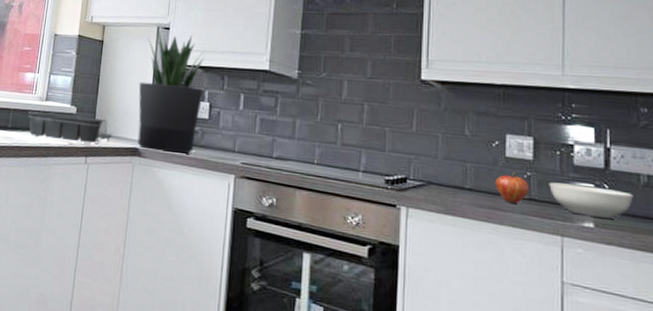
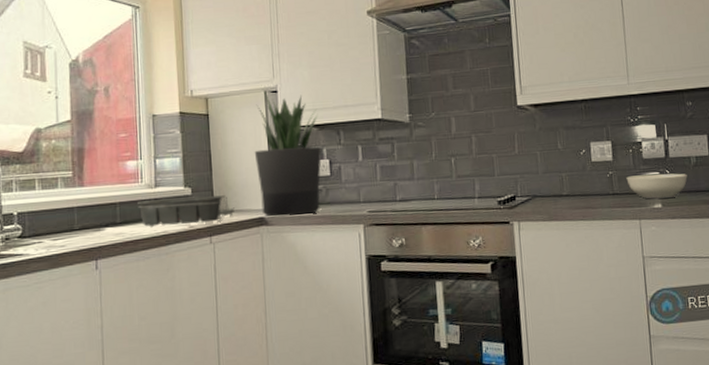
fruit: present [495,172,530,204] -> none [585,174,613,200]

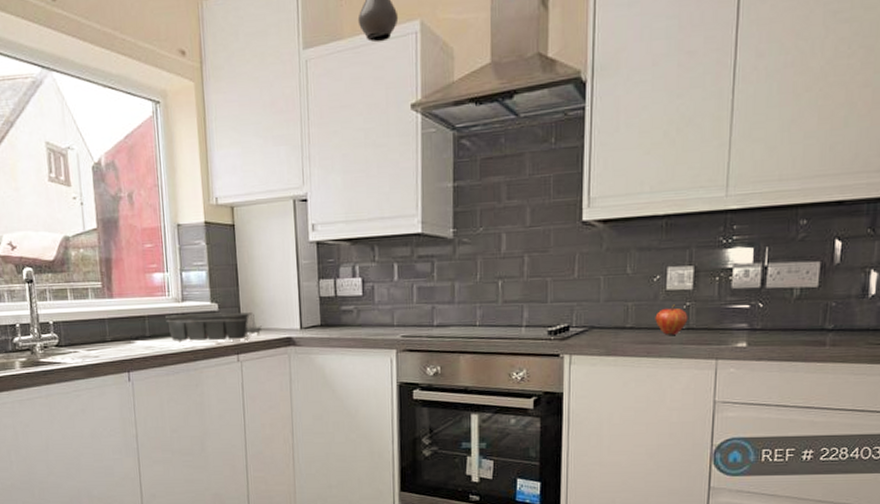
planter: present [254,92,322,217] -> none [282,201,354,337]
fruit: none [585,174,613,200] -> present [655,304,688,335]
bowl: present [626,173,688,199] -> none [707,307,785,337]

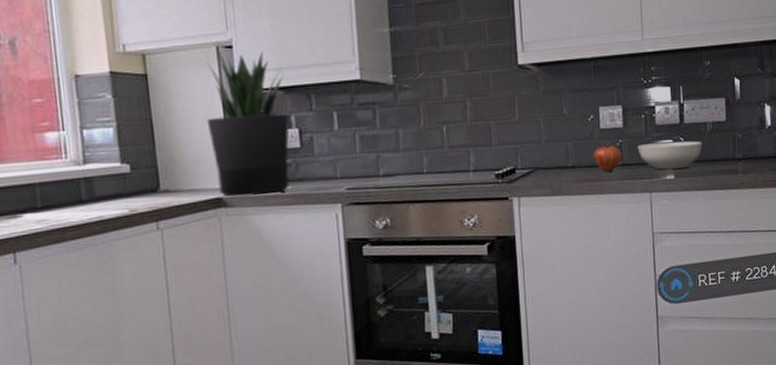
dish rack: present [165,312,262,343] -> none [62,172,186,213]
planter: none [282,201,354,337] -> present [206,47,290,197]
bowl: none [707,307,785,337] -> present [637,141,703,170]

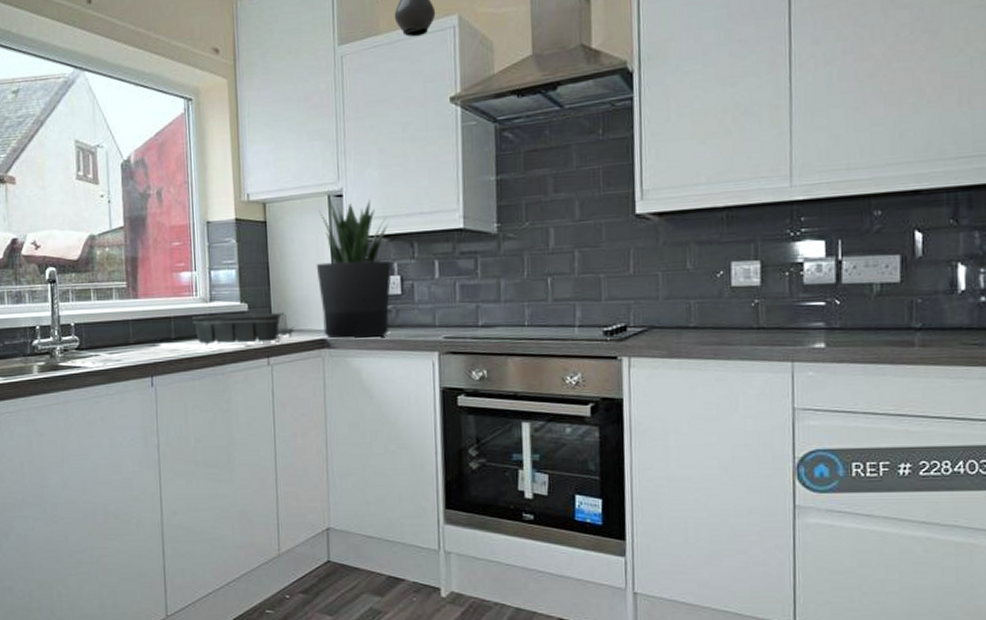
dish rack: none [62,172,186,213] -> present [192,312,294,345]
fruit: present [593,142,622,172] -> none [721,302,758,335]
bowl: present [637,141,703,170] -> none [778,304,866,336]

